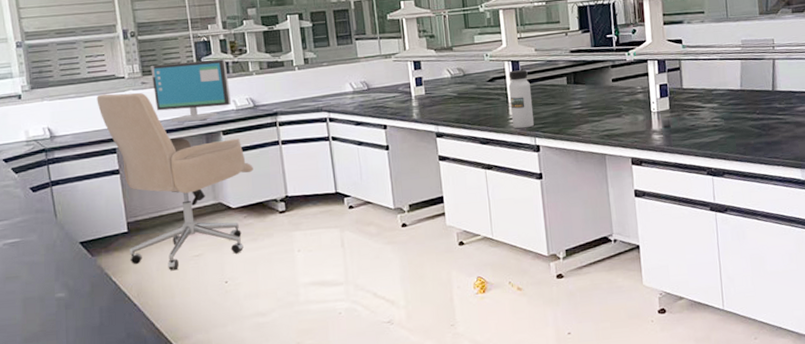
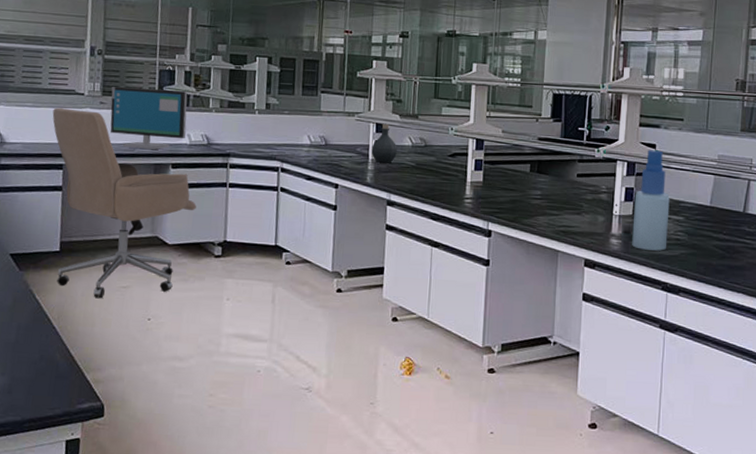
flask: none [412,59,438,98] -> present [371,123,397,163]
water bottle: present [508,69,535,129] -> none [466,149,492,211]
spray bottle: none [669,44,706,141] -> present [632,150,670,251]

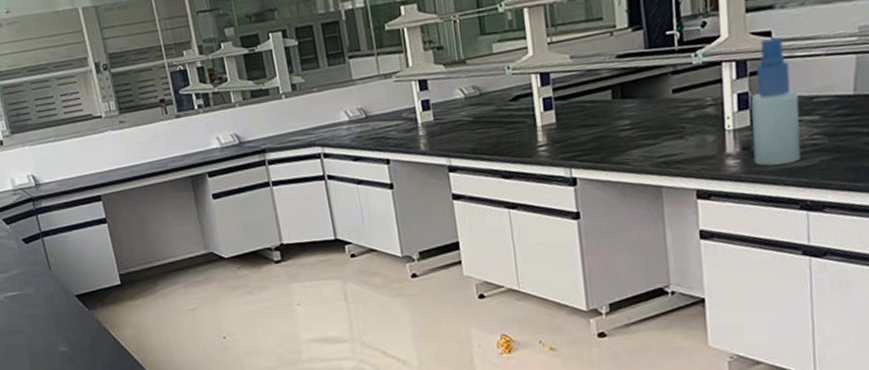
office chair: present [52,108,197,298] -> none [76,132,244,324]
computer monitor: present [110,86,188,150] -> none [127,90,215,165]
flask: present [371,123,397,163] -> none [418,77,449,126]

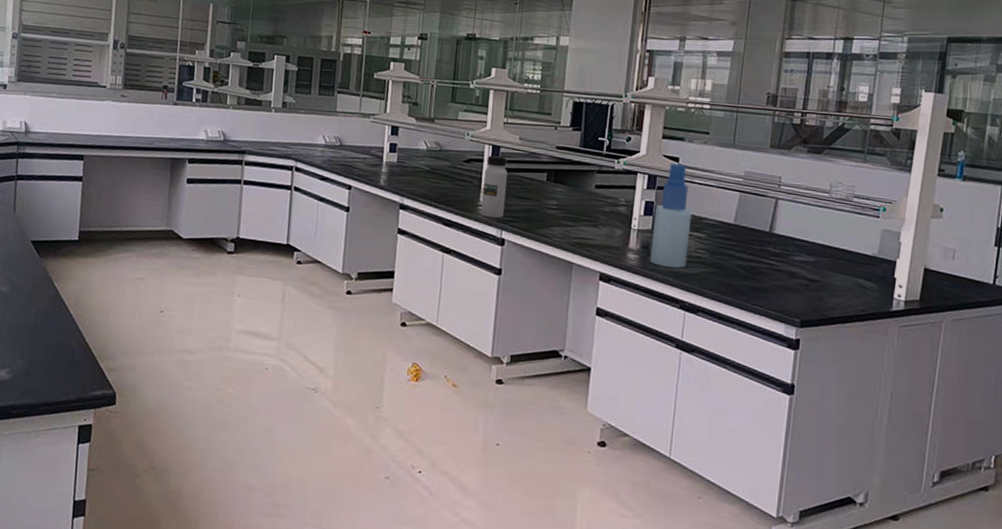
water bottle: none [536,83,570,159] -> present [480,155,507,219]

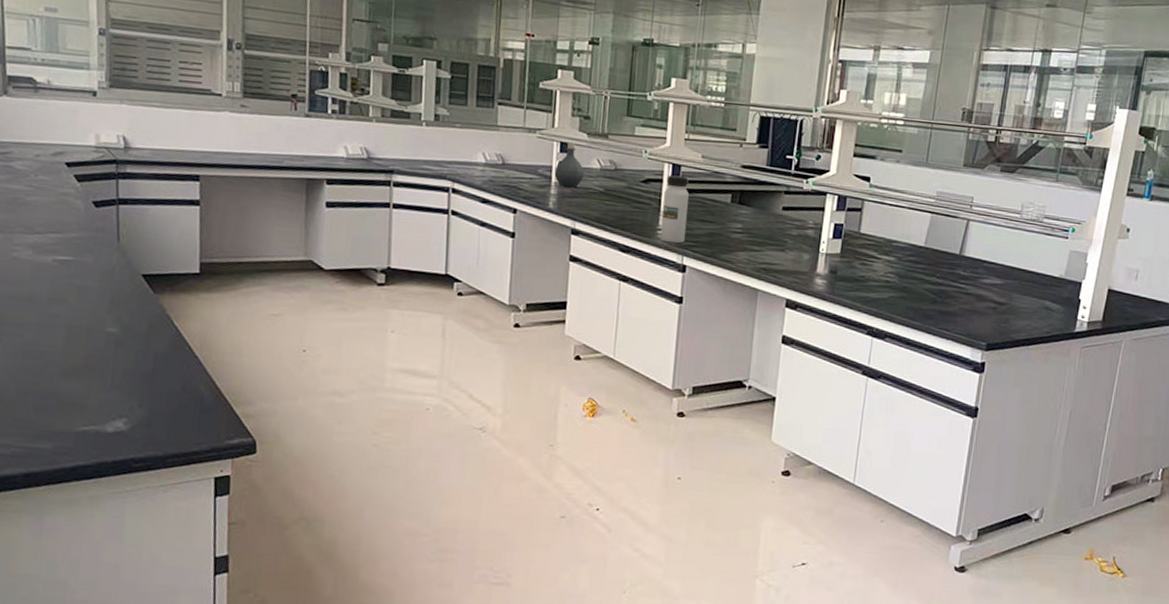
flask: none [385,126,412,167] -> present [554,142,584,188]
spray bottle: present [650,163,692,268] -> none [838,183,882,293]

